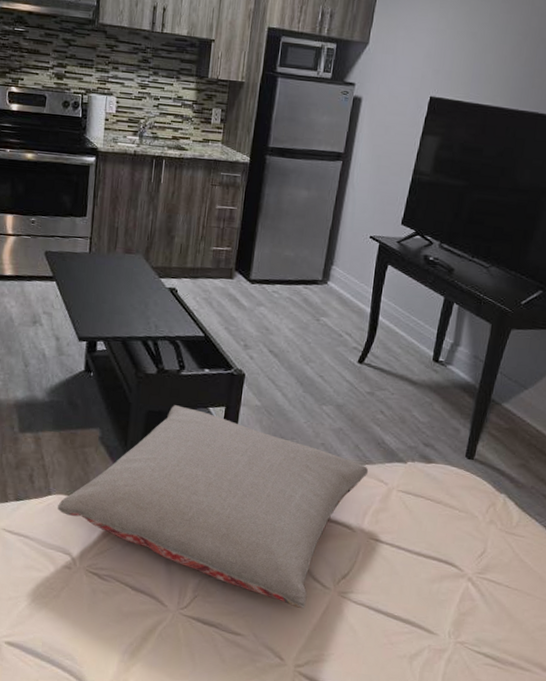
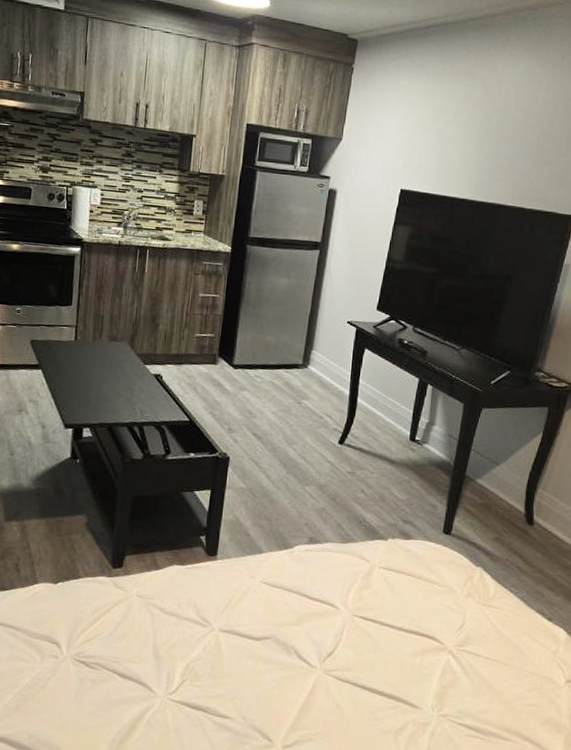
pillow: present [58,405,369,609] -> none [44,489,351,688]

